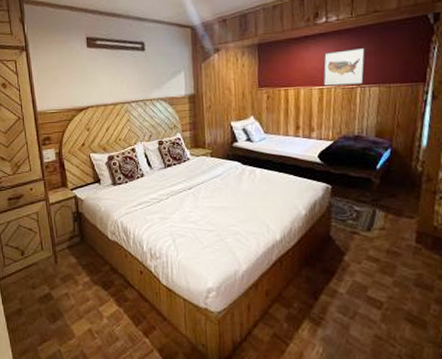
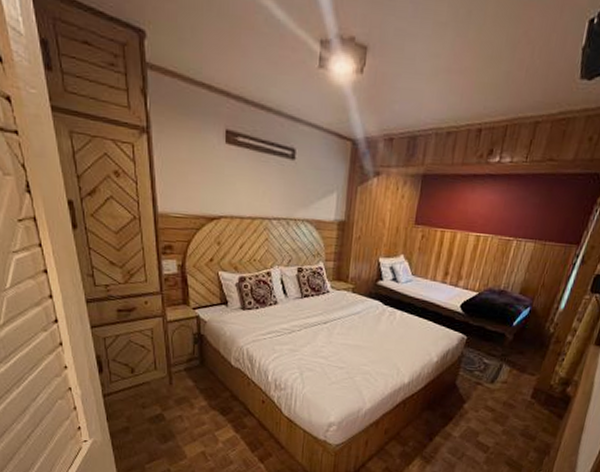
wall art: present [323,47,366,86] -> none [481,196,531,237]

